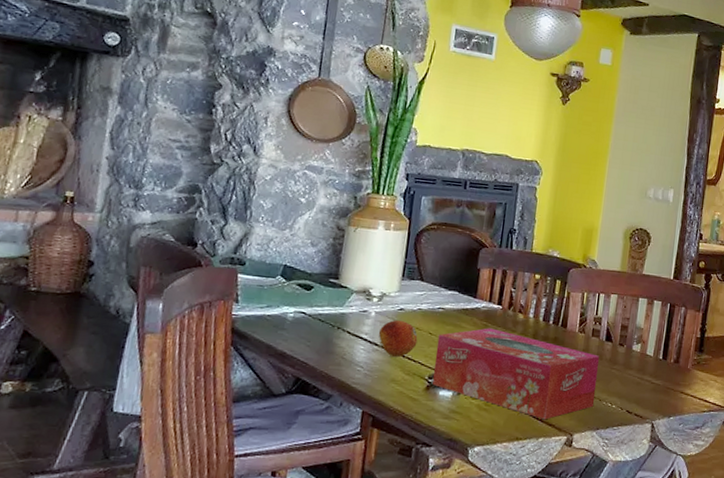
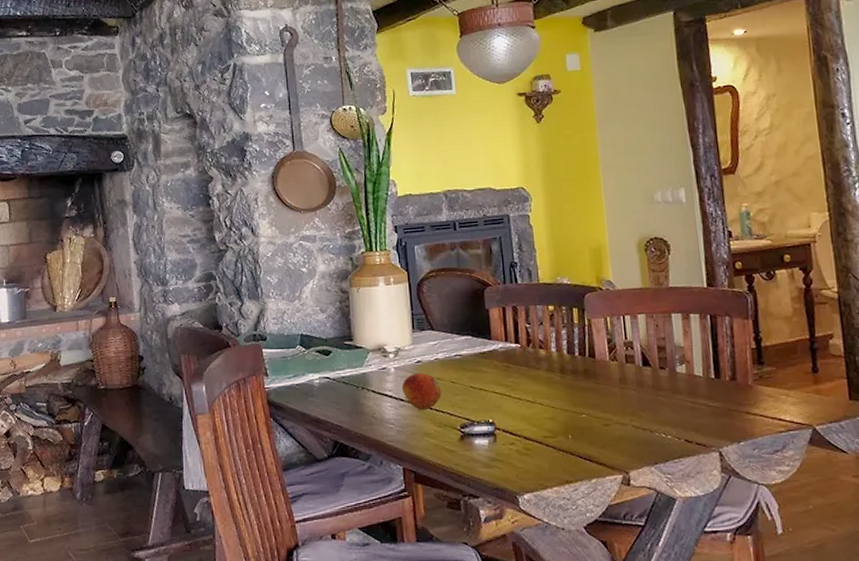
tissue box: present [432,328,600,420] -> none [461,368,646,459]

